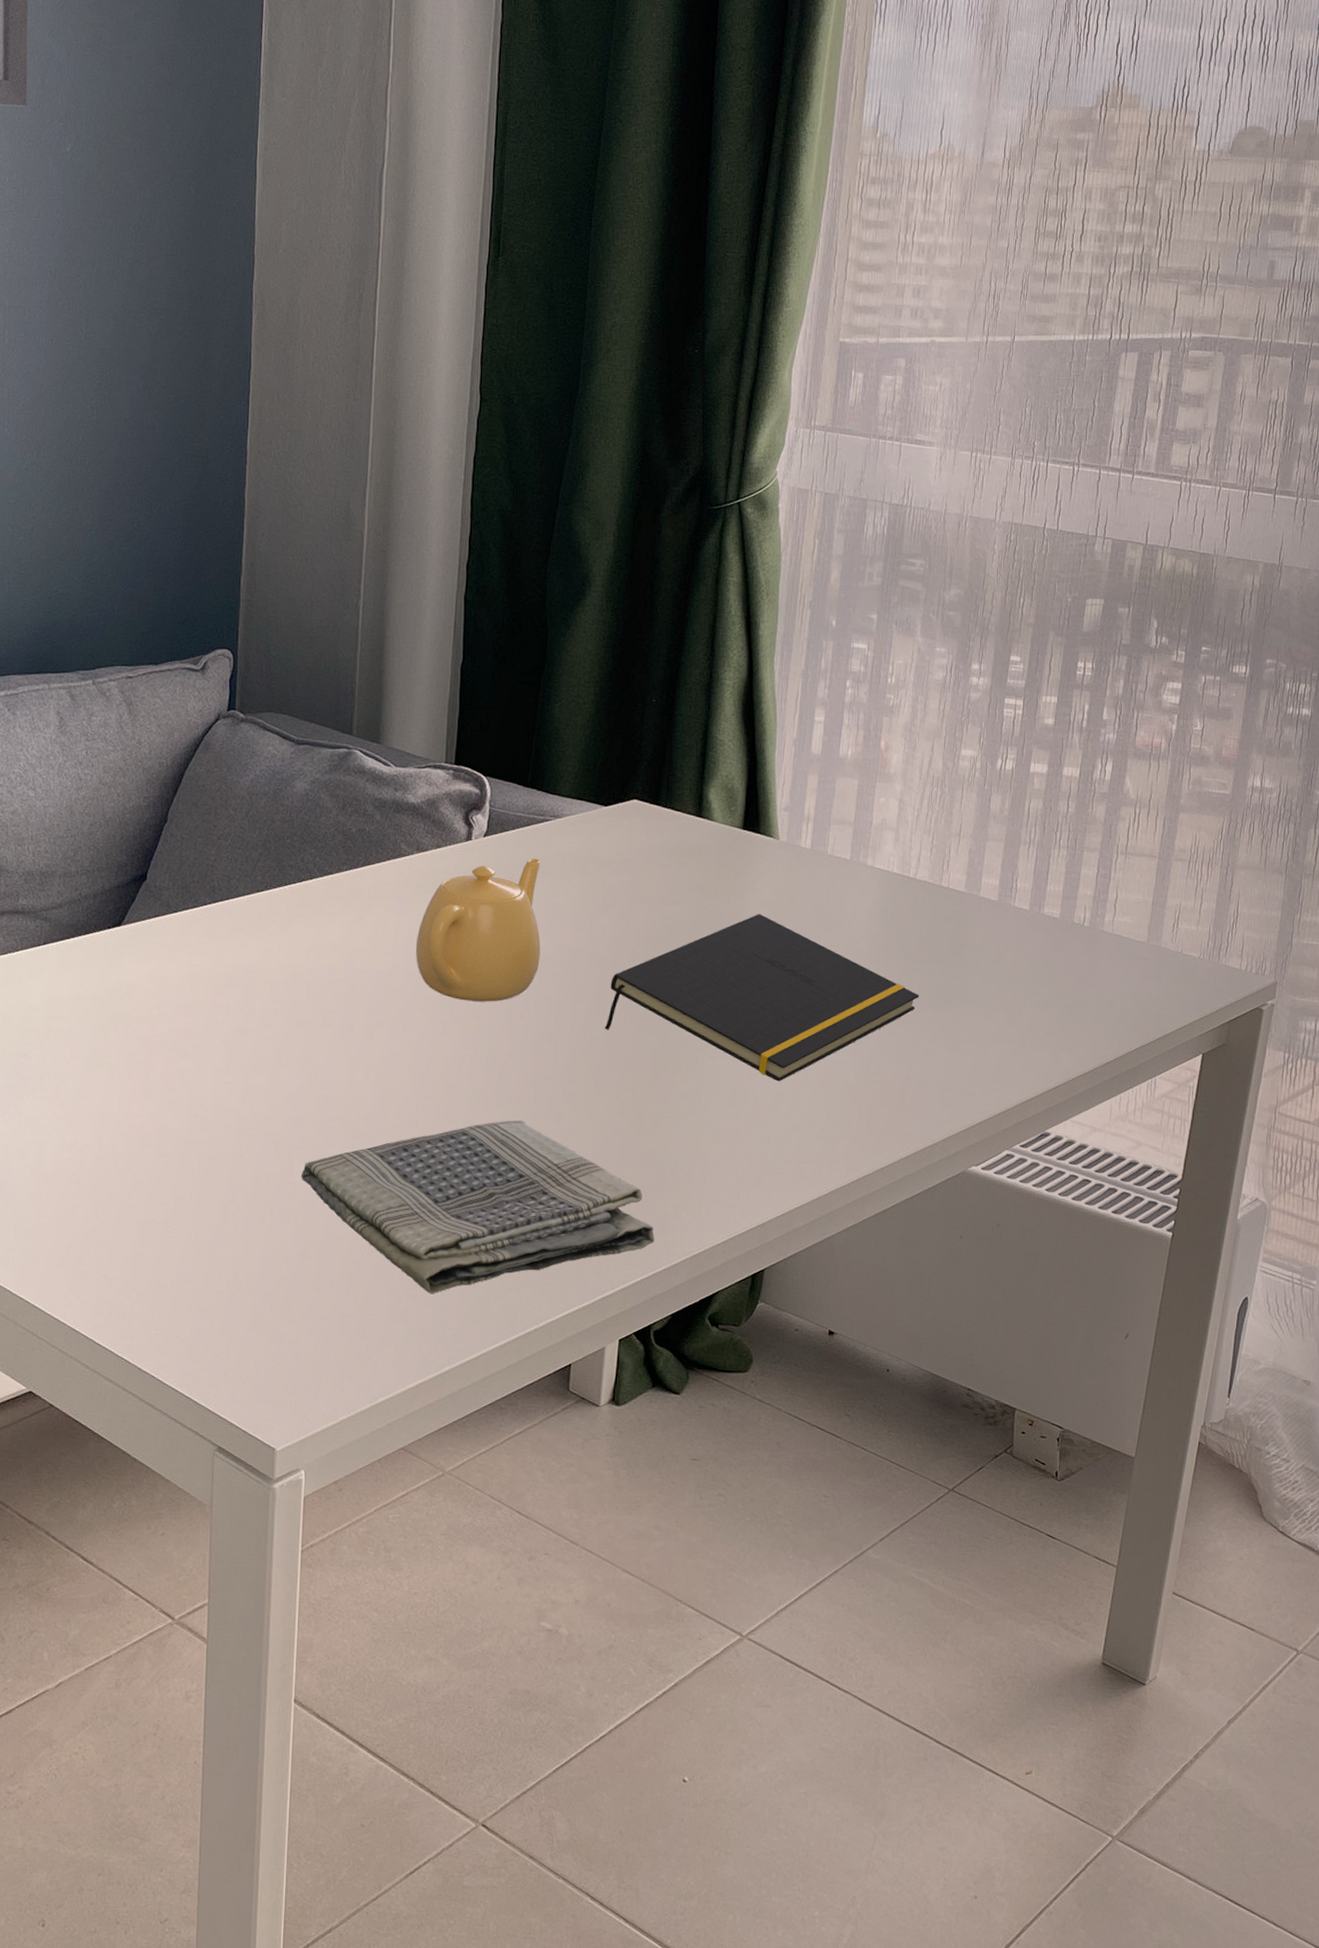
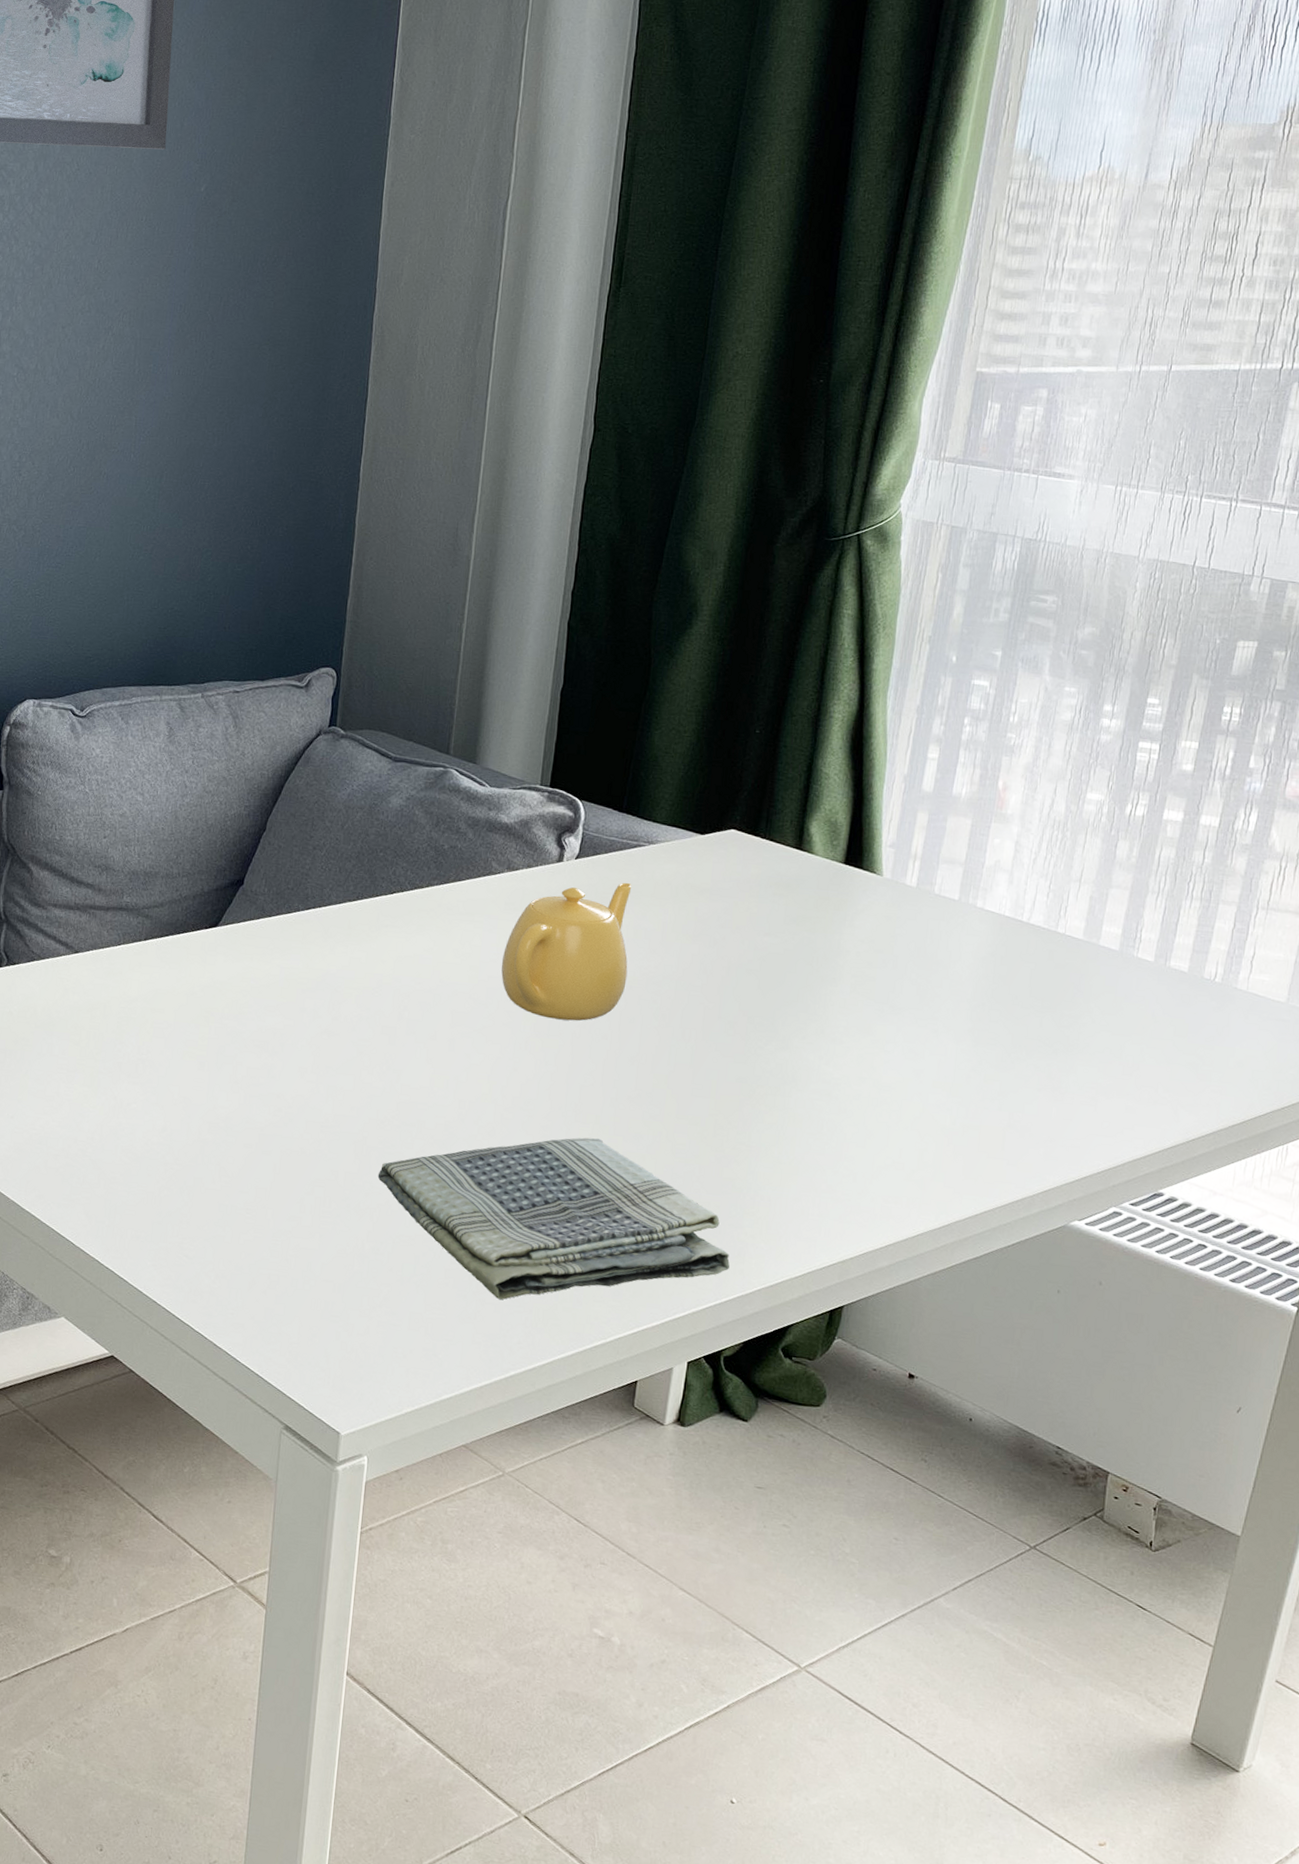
notepad: present [604,914,919,1082] -> none [688,950,1027,1120]

